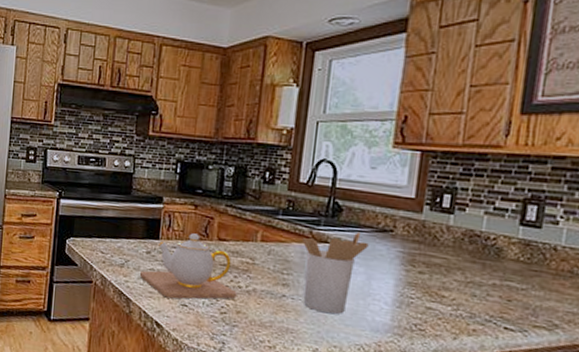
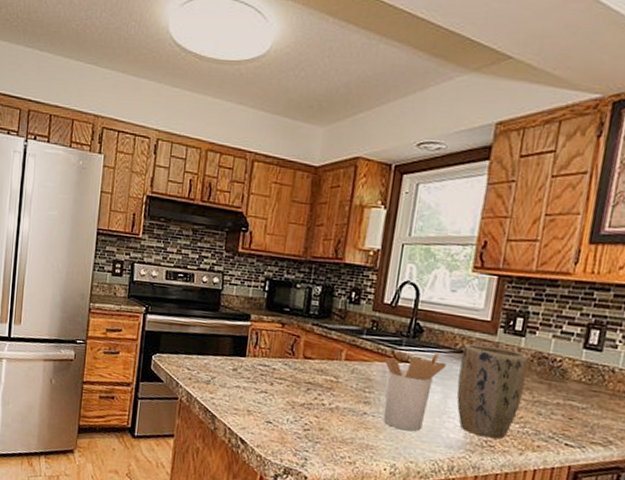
teapot: present [139,233,237,300] -> none [225,351,320,417]
plant pot: none [381,223,459,323] -> present [456,344,529,439]

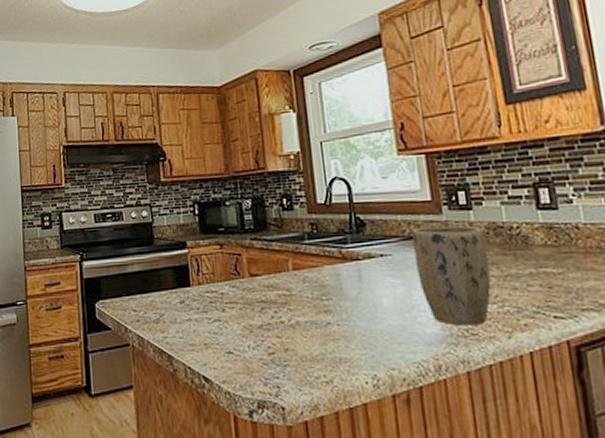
utensil holder: present [384,352,446,432] -> none [333,243,400,335]

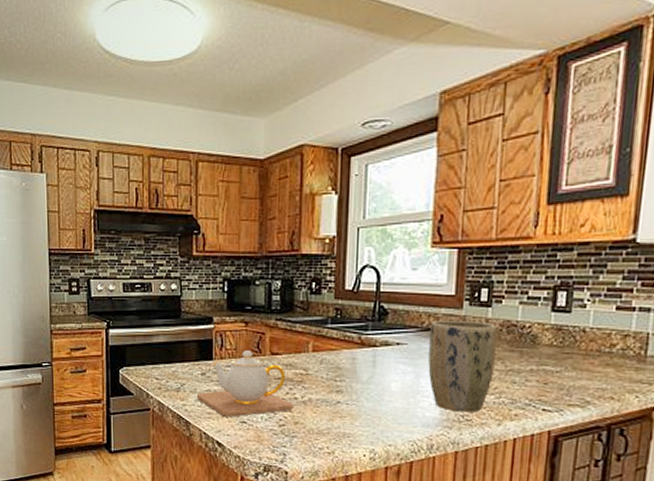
teapot: none [177,274,281,348] -> present [196,350,293,417]

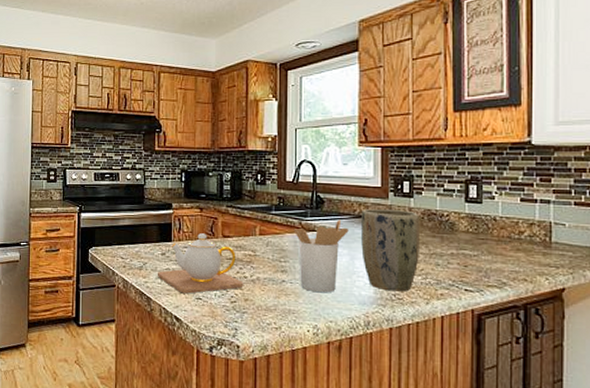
utensil holder: none [351,333,415,415] -> present [293,219,349,293]

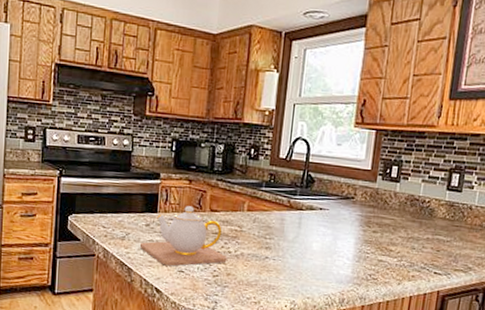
utensil holder: present [293,219,349,293] -> none [281,200,335,271]
plant pot: present [361,208,419,292] -> none [344,191,403,273]

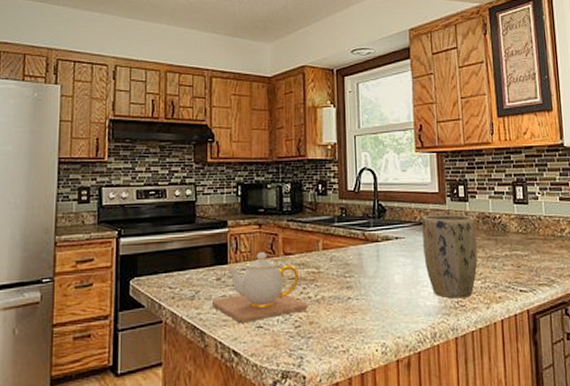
plant pot: none [344,191,403,273] -> present [422,214,478,299]

